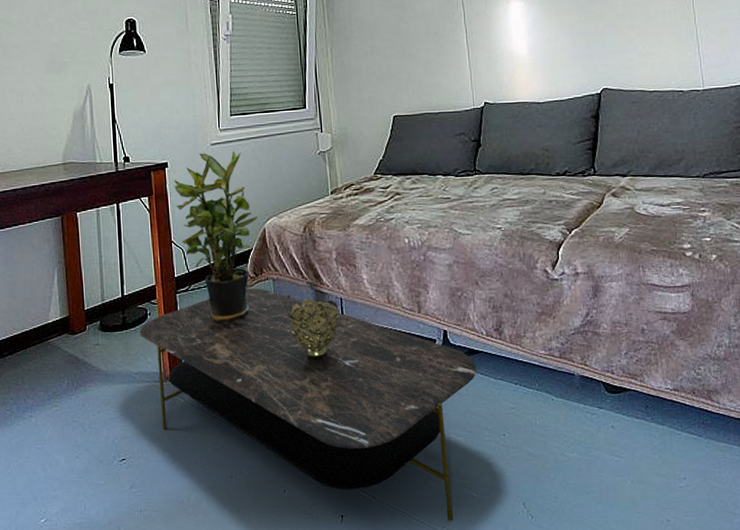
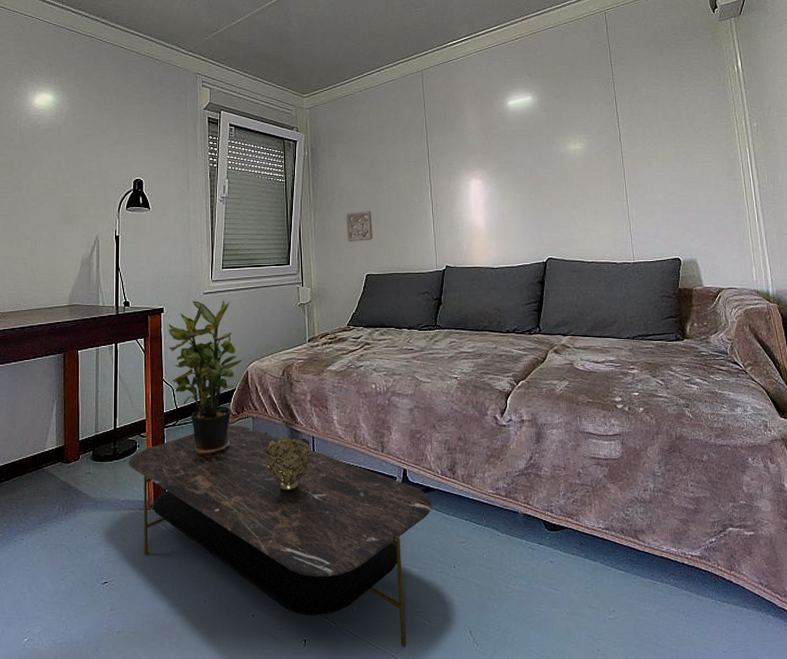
wall ornament: none [368,43,399,79] -> present [346,211,373,242]

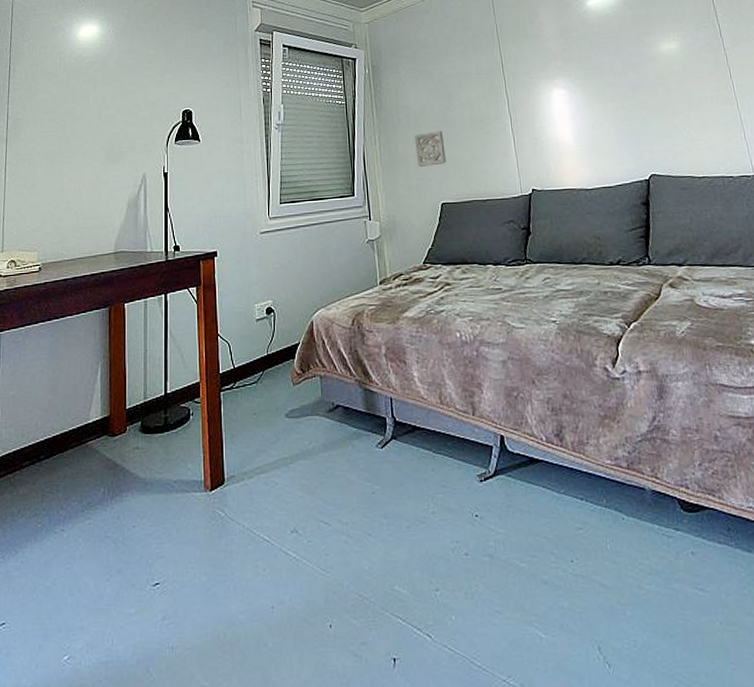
coffee table: present [128,425,432,647] -> none [180,386,538,669]
potted plant: present [168,299,243,456] -> none [222,239,307,425]
decorative bowl: present [265,436,312,493] -> none [336,398,390,468]

